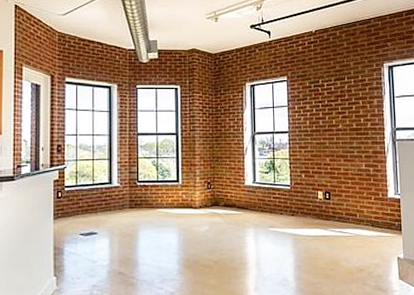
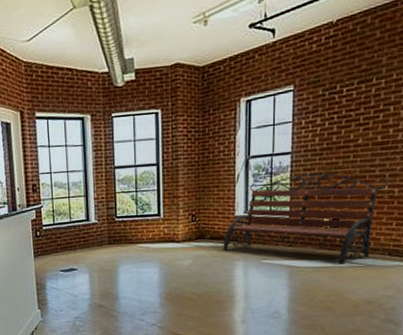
bench: none [235,150,365,234] -> present [223,173,389,265]

